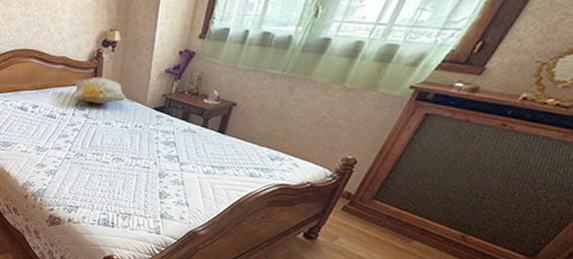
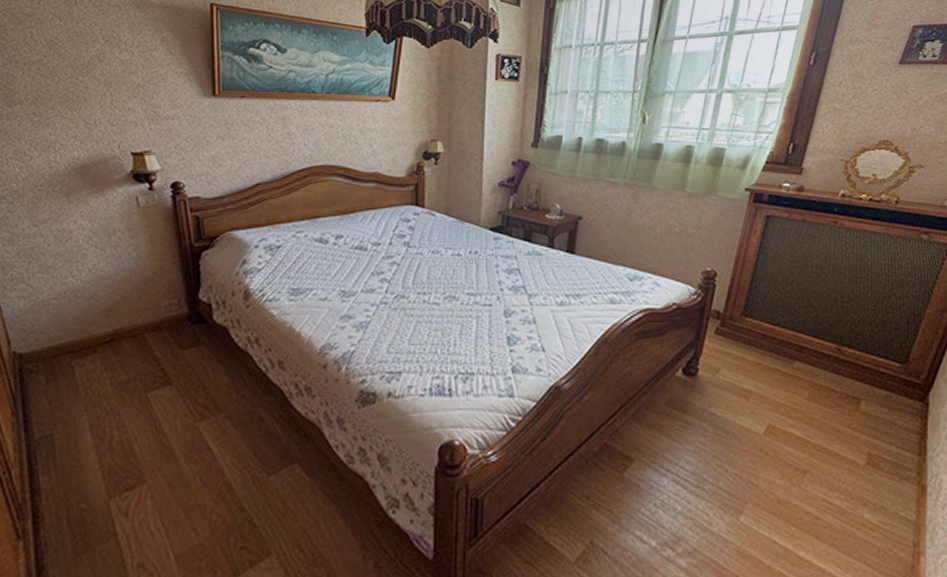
decorative pillow: present [73,76,127,104] -> none [389,195,456,227]

